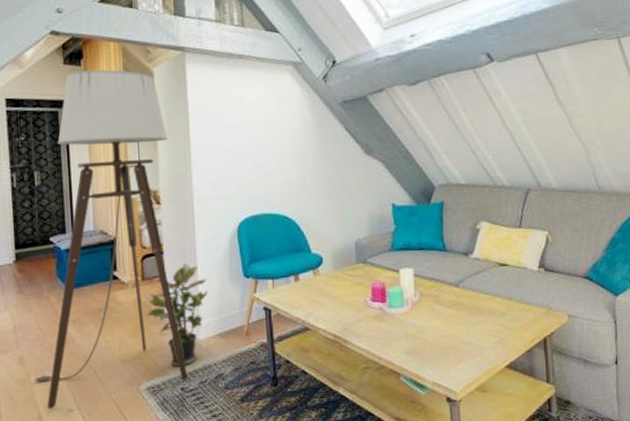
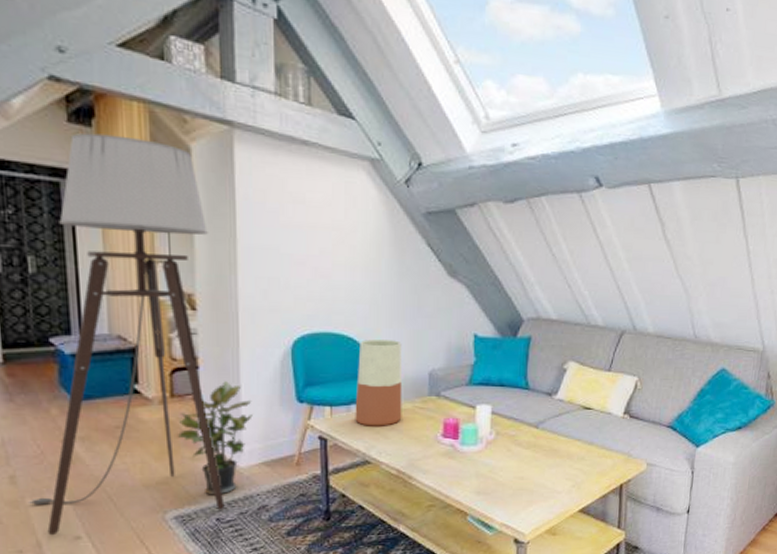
vase: none [293,215,334,296] -> present [355,339,403,426]

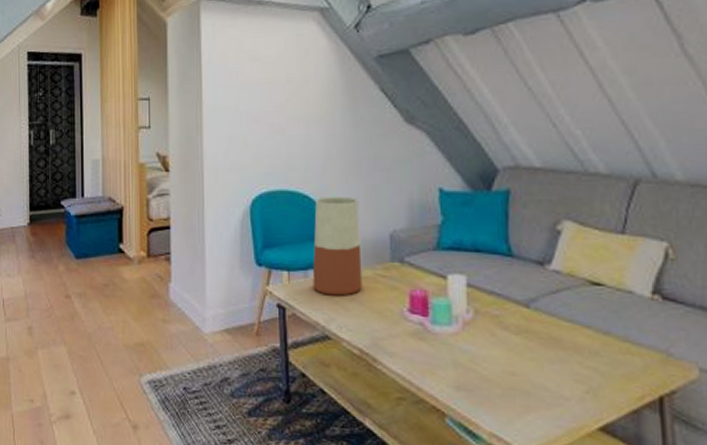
floor lamp: present [27,133,225,536] -> none [39,20,191,389]
potted plant: present [178,381,253,495] -> none [153,242,216,362]

